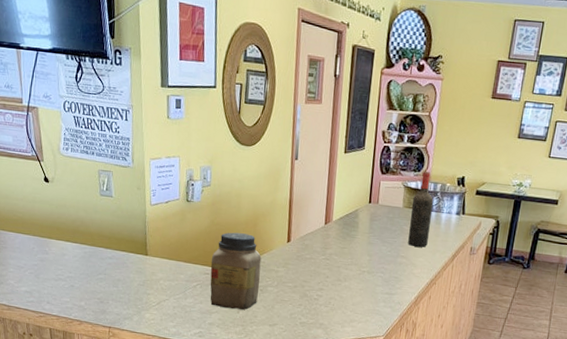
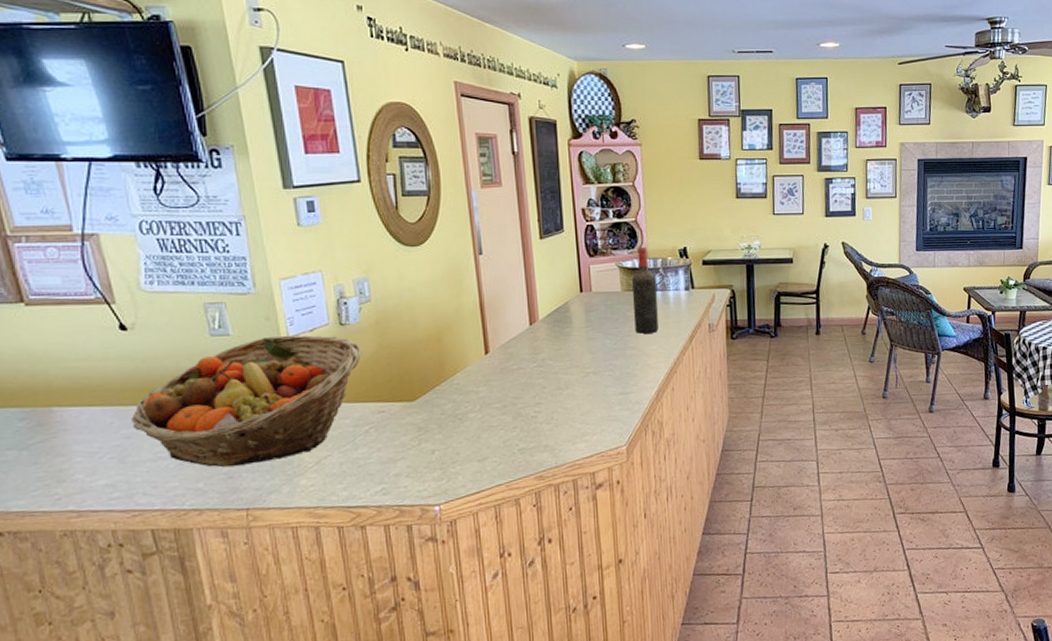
fruit basket: none [45,202,200,296] -> present [131,335,362,468]
jar: present [210,232,262,310] -> none [385,352,457,451]

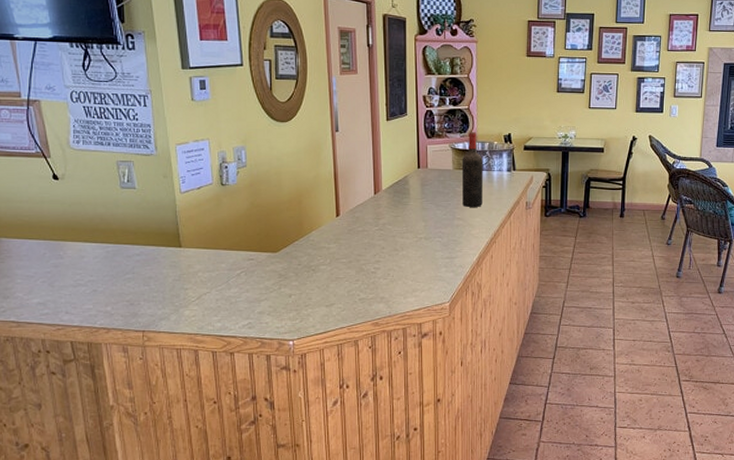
fruit basket: present [131,335,362,468] -> none [59,191,238,296]

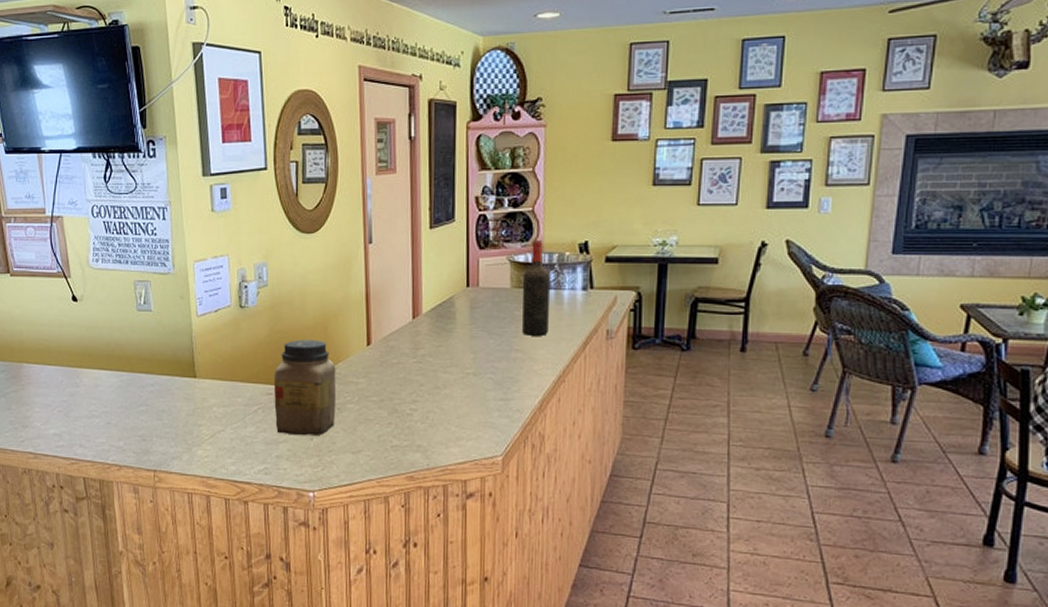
jar: none [254,212,311,294] -> present [273,340,337,436]

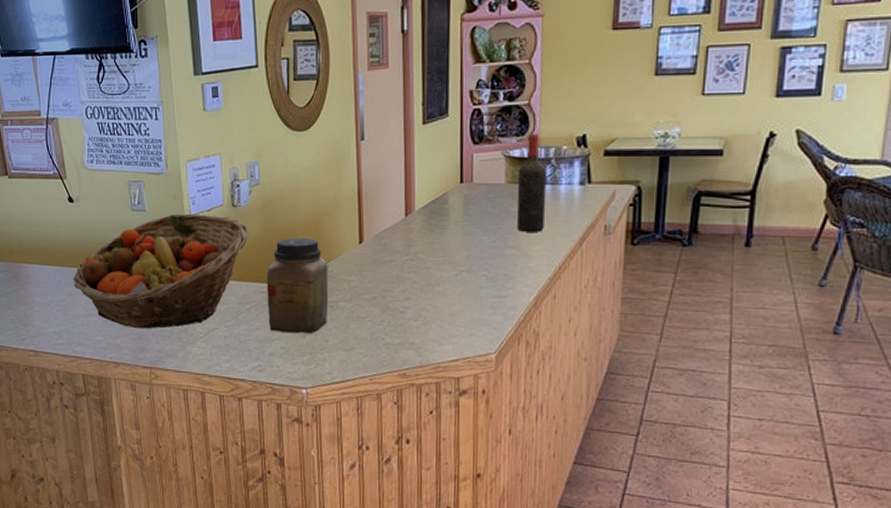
fruit basket: none [76,314,257,431] -> present [73,213,249,329]

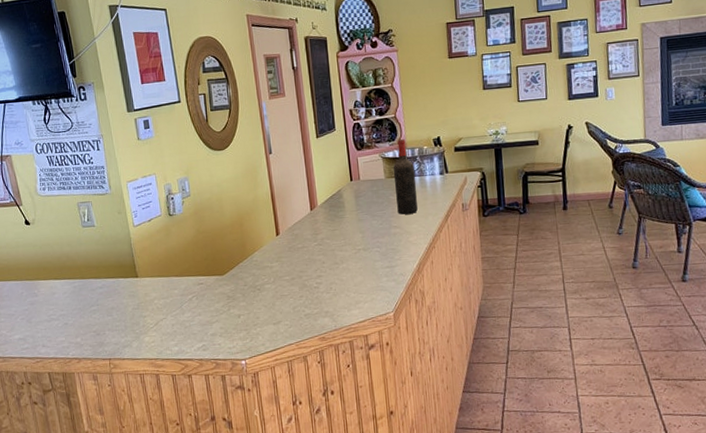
fruit basket: present [73,213,249,329] -> none [34,224,186,327]
jar: present [266,238,329,334] -> none [202,235,257,316]

